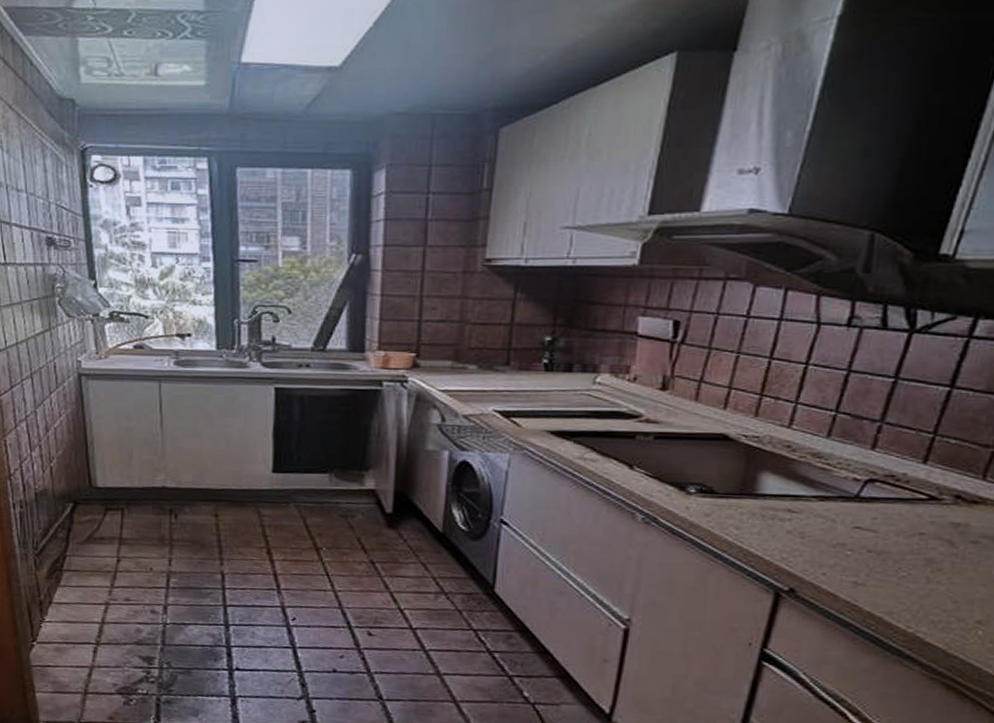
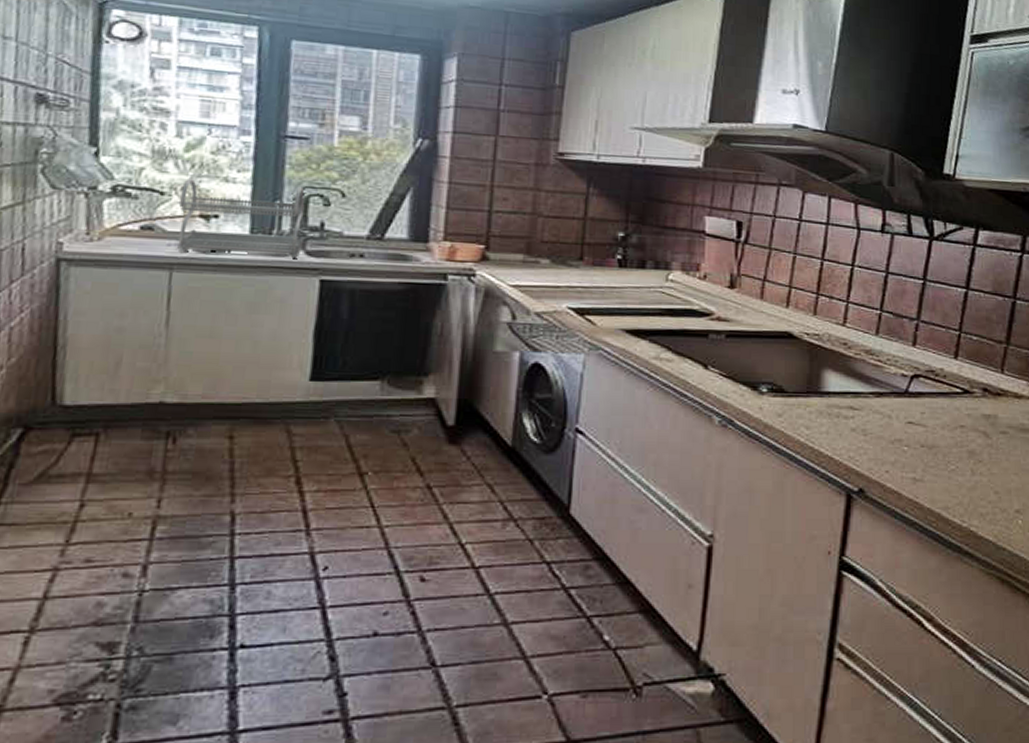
dish rack: none [158,302,259,371] -> present [175,177,305,260]

